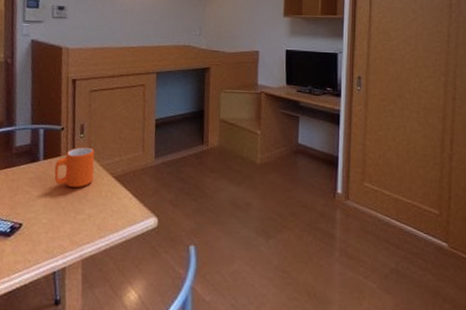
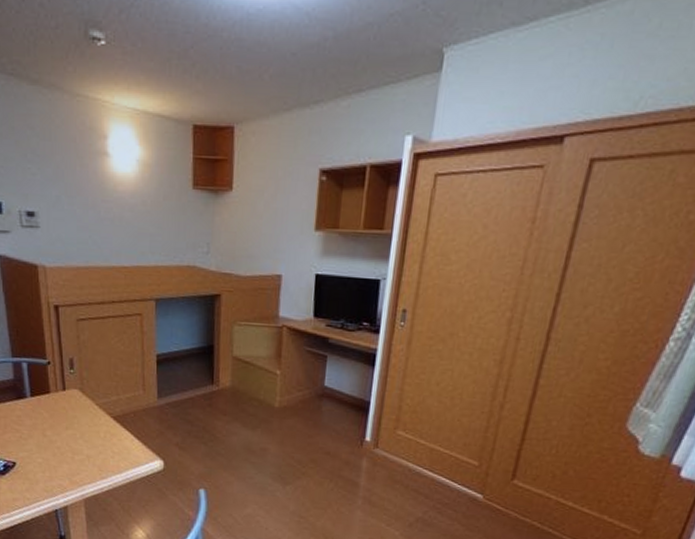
mug: present [54,147,95,188] -> none [45,383,90,428]

